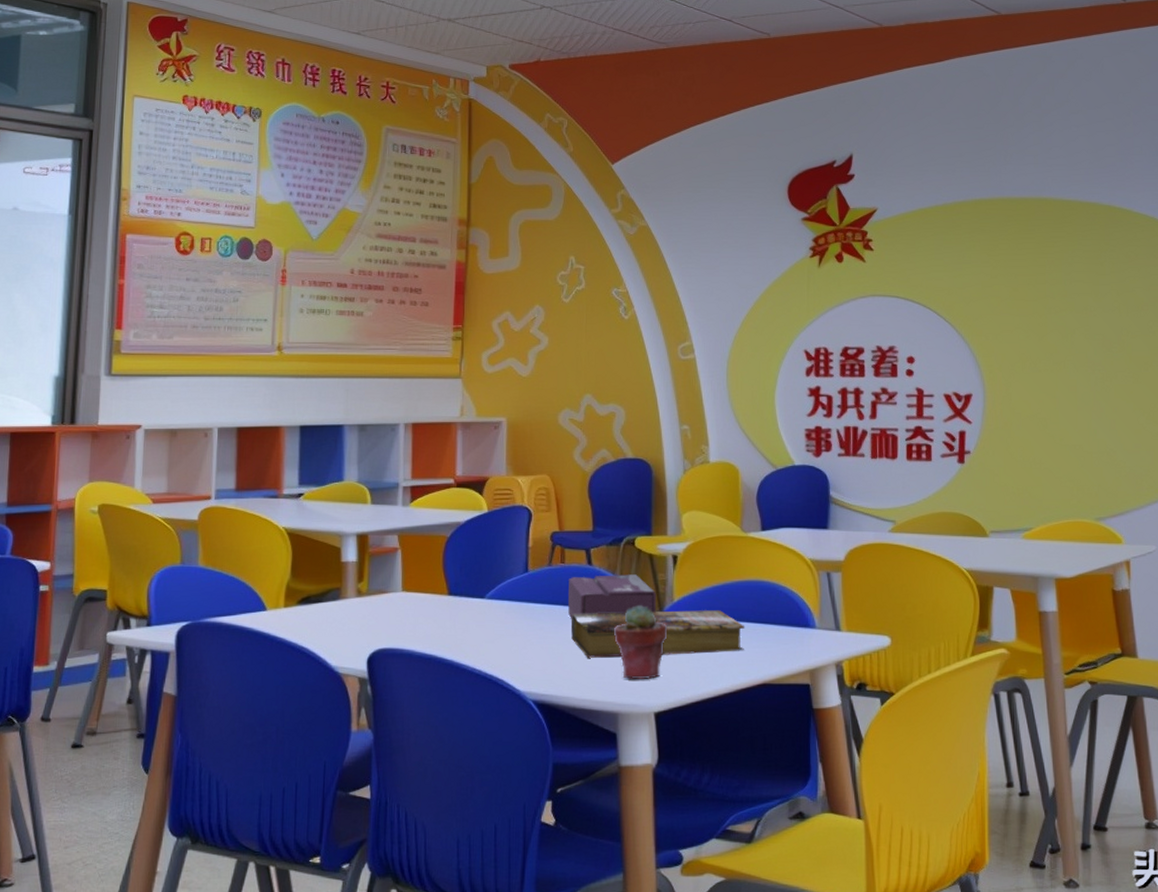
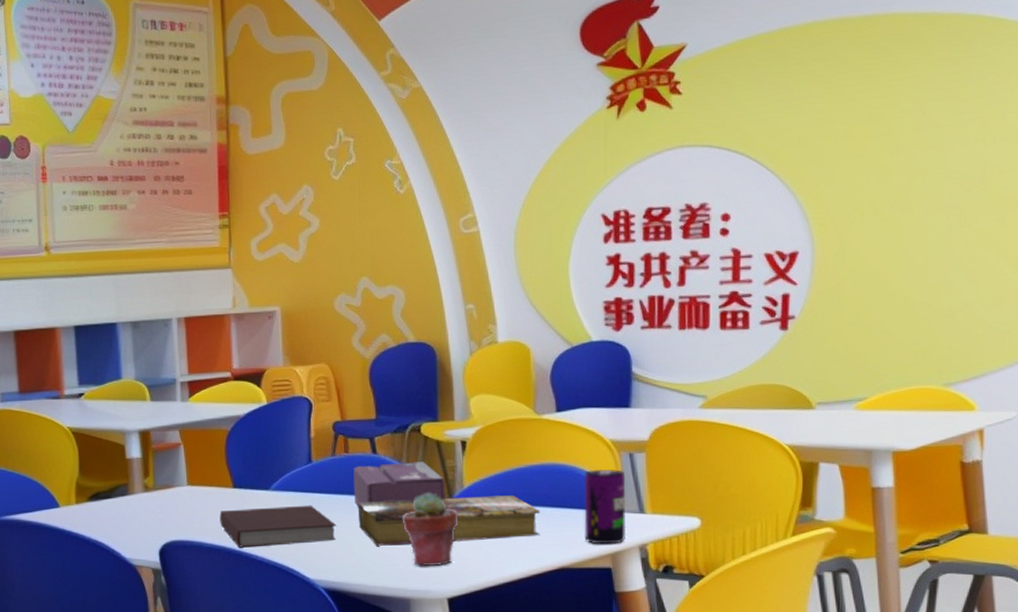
notebook: none [432,614,550,657] -> present [219,505,337,548]
beverage can: none [785,588,824,661] -> present [584,469,627,545]

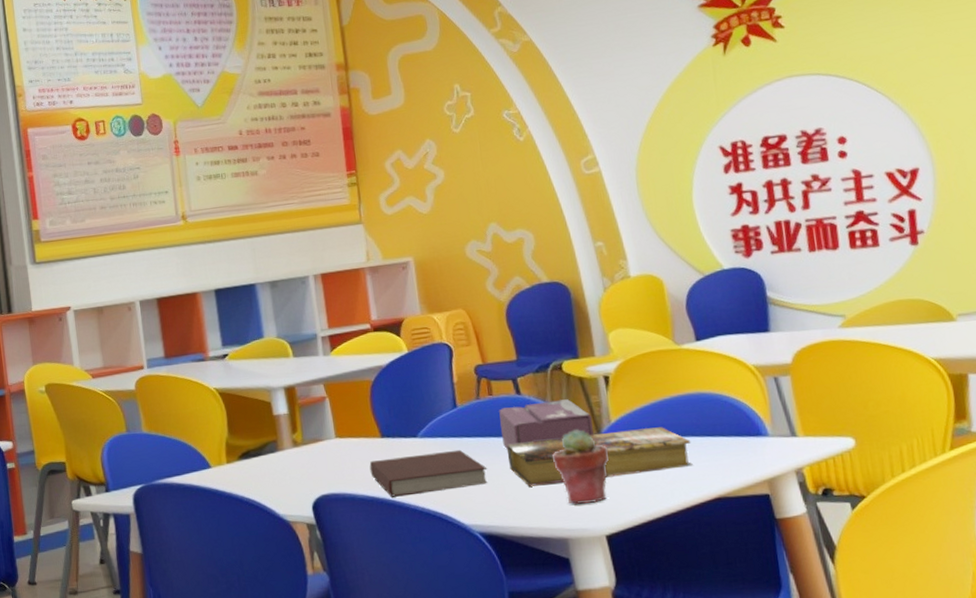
beverage can: present [584,469,627,545] -> none [731,394,781,471]

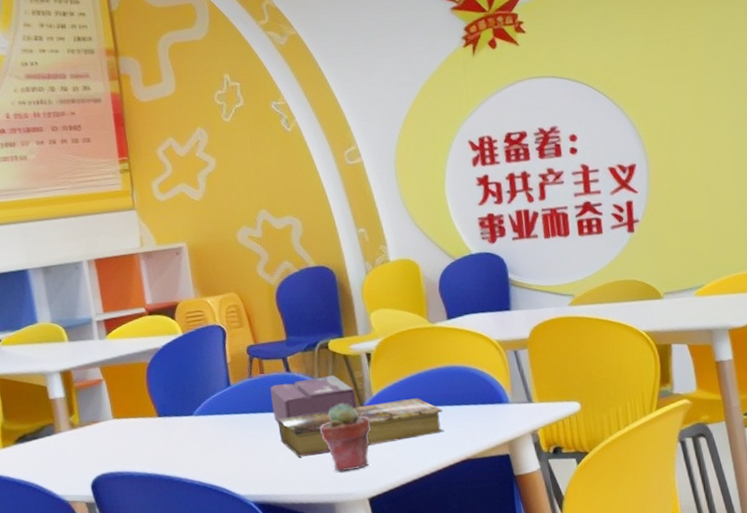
notebook: present [369,449,488,497] -> none [147,425,261,473]

